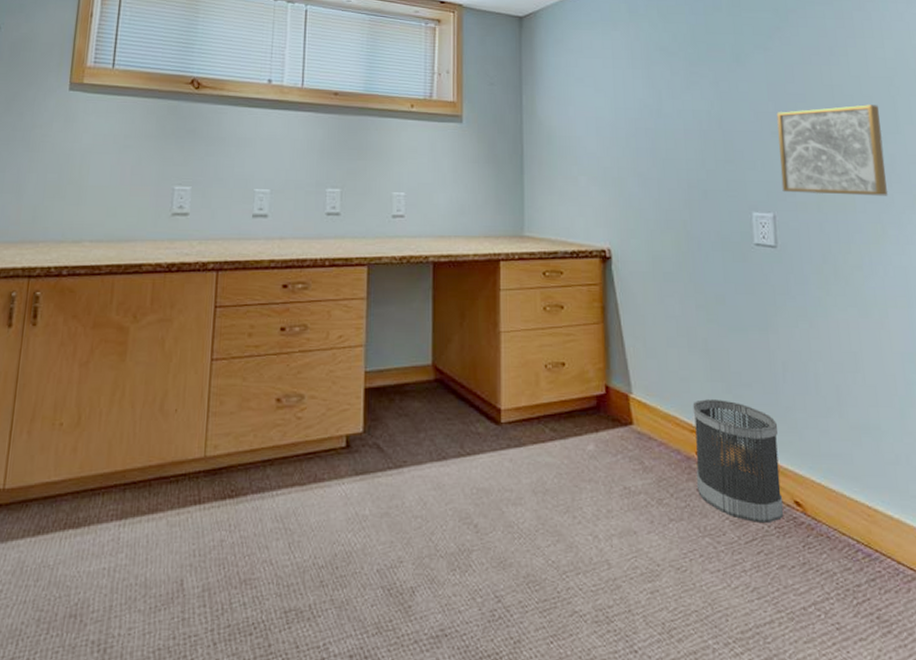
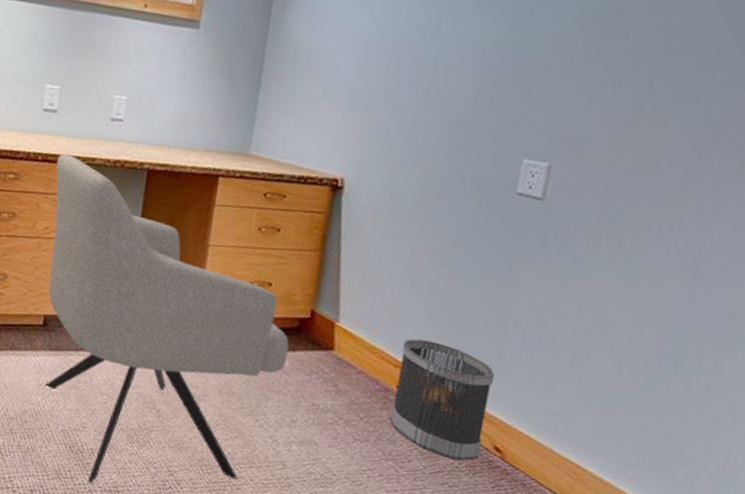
chair: none [344,255,592,632] -> present [45,152,289,484]
wall art: present [776,104,888,196] -> none [568,48,729,160]

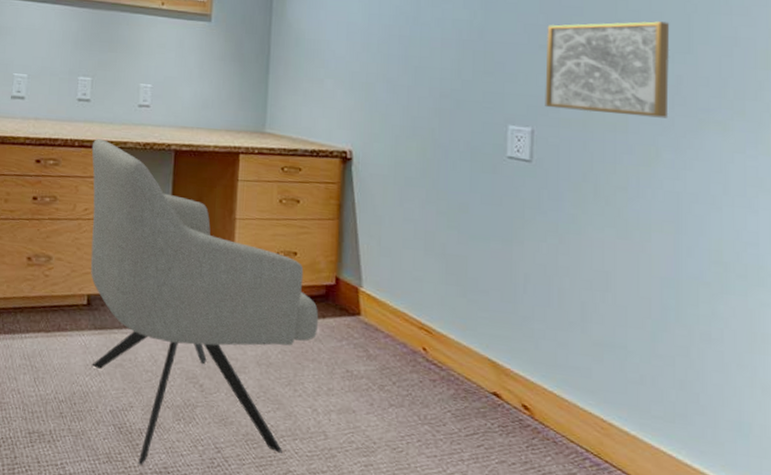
wastebasket: present [389,339,495,461] -> none [420,300,513,421]
wall art: none [568,48,729,160] -> present [545,21,670,118]

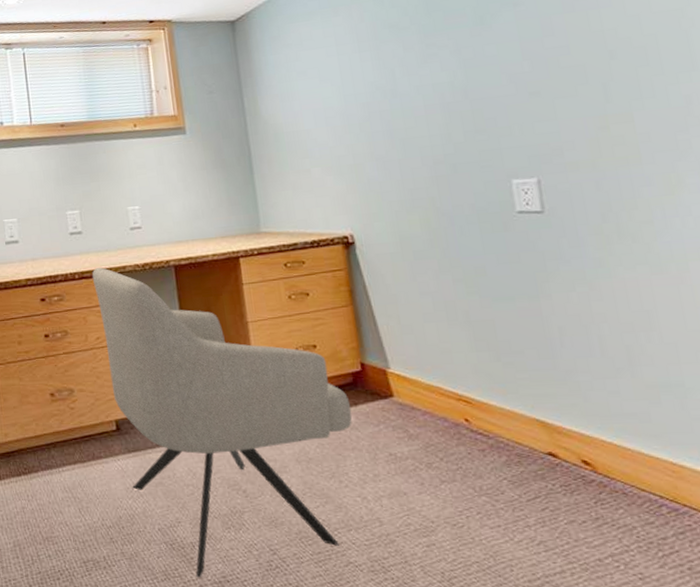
wall art: present [545,21,670,118] -> none [534,43,684,155]

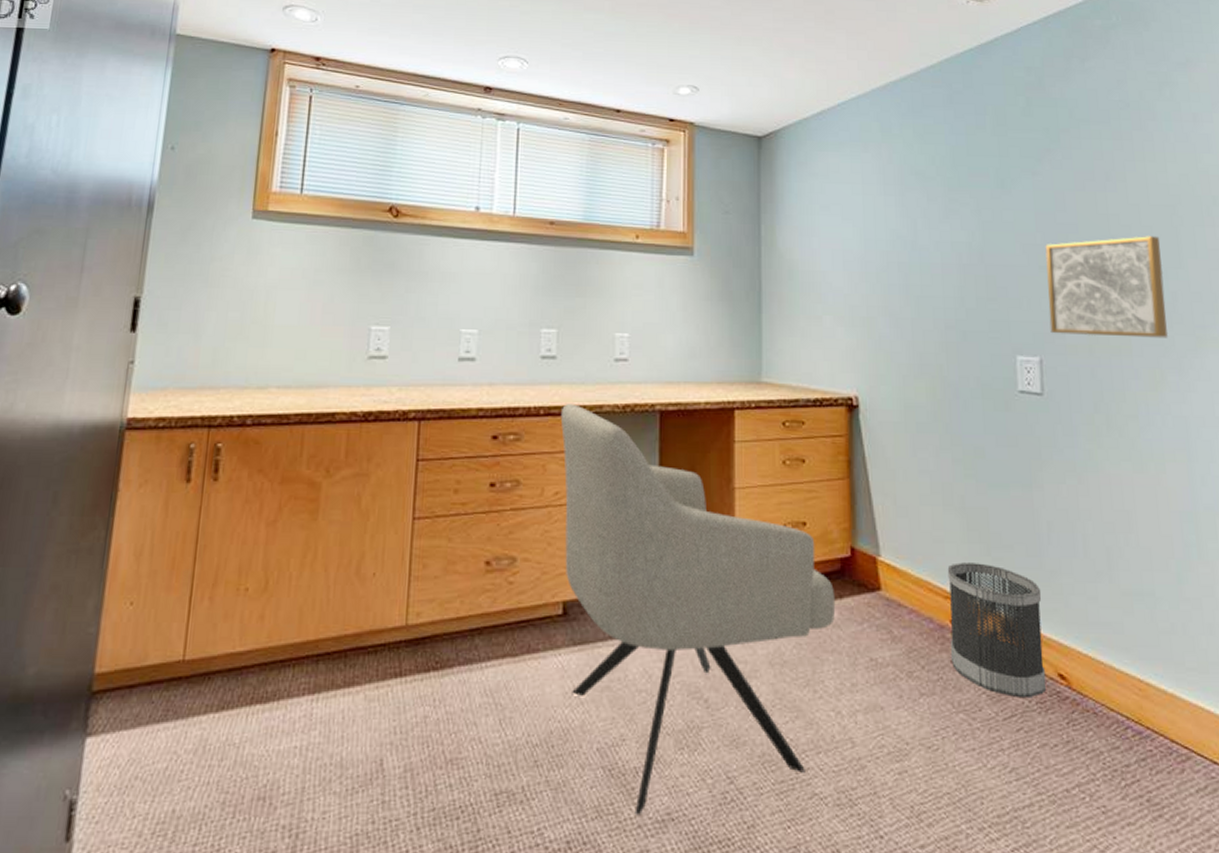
wastebasket: none [457,368,571,483] -> present [947,562,1047,699]
wall art: none [534,43,684,155] -> present [1045,236,1169,338]

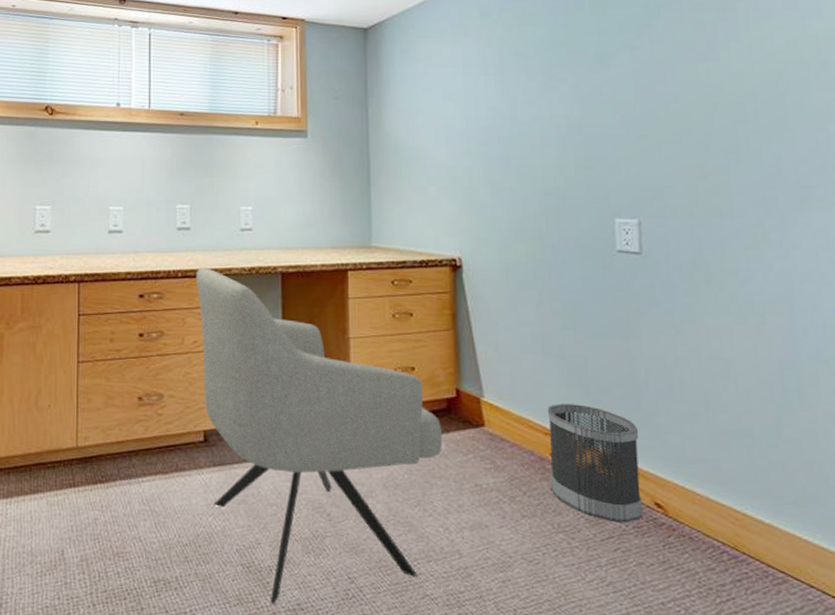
wall art: present [1045,236,1169,338] -> none [644,102,772,199]

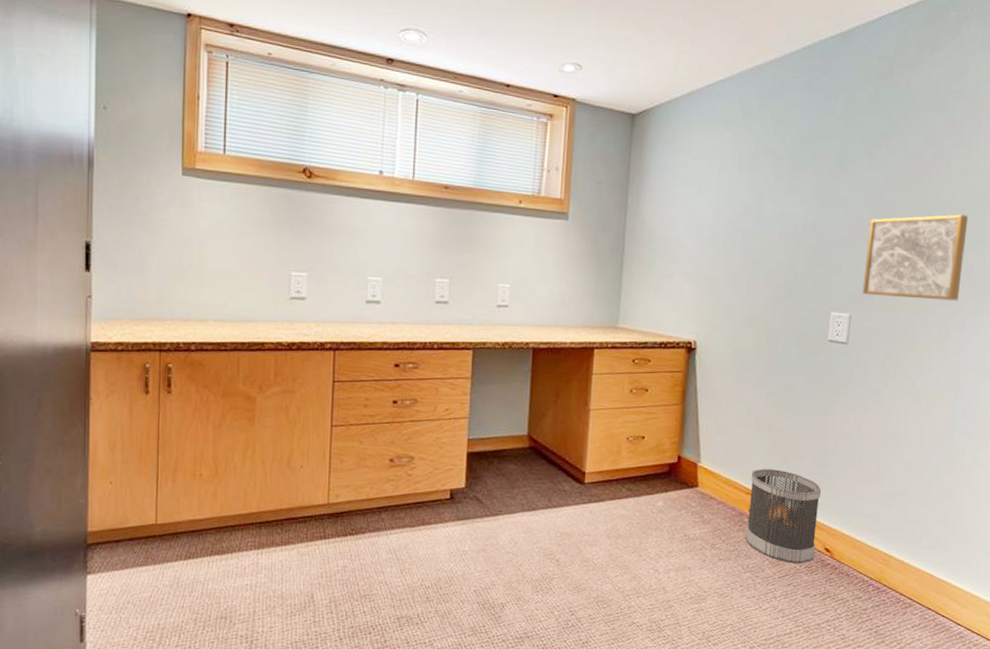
chair: present [195,266,443,604] -> none [451,339,662,634]
wall art: none [644,102,772,199] -> present [862,214,969,301]

